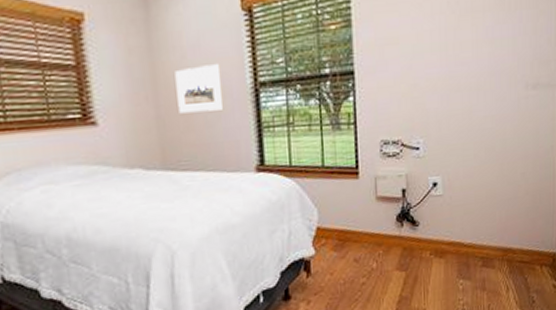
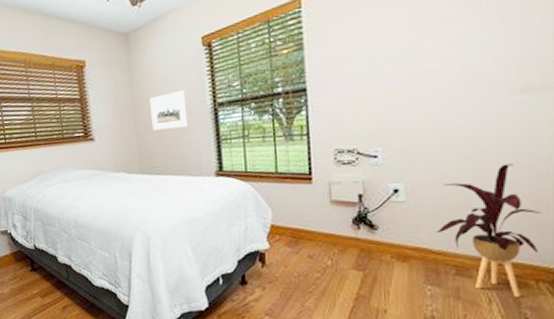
house plant: none [468,155,546,283] -> present [437,163,543,297]

